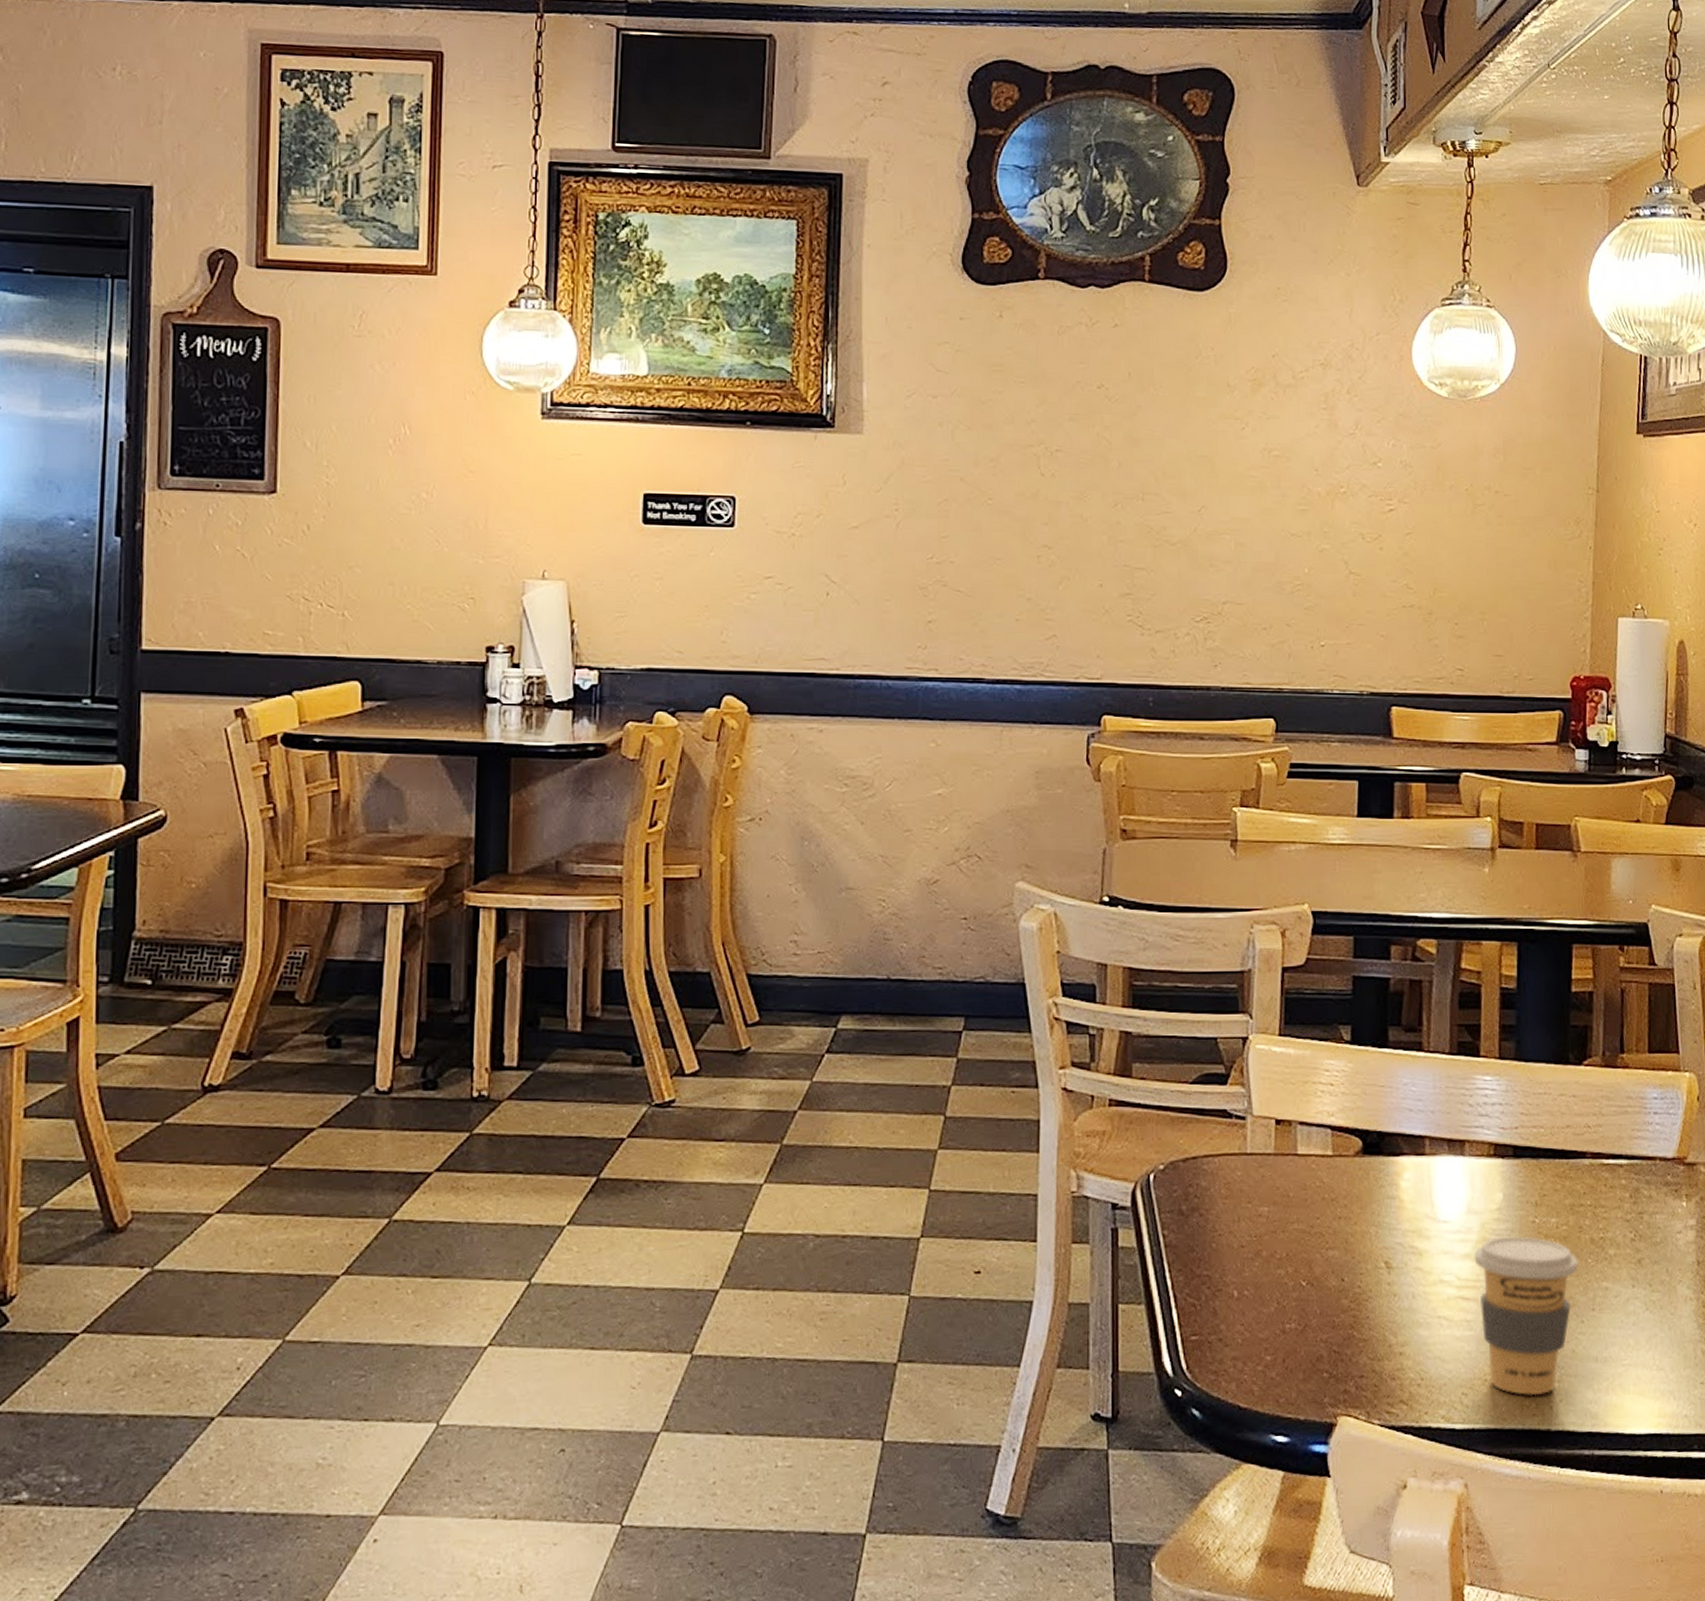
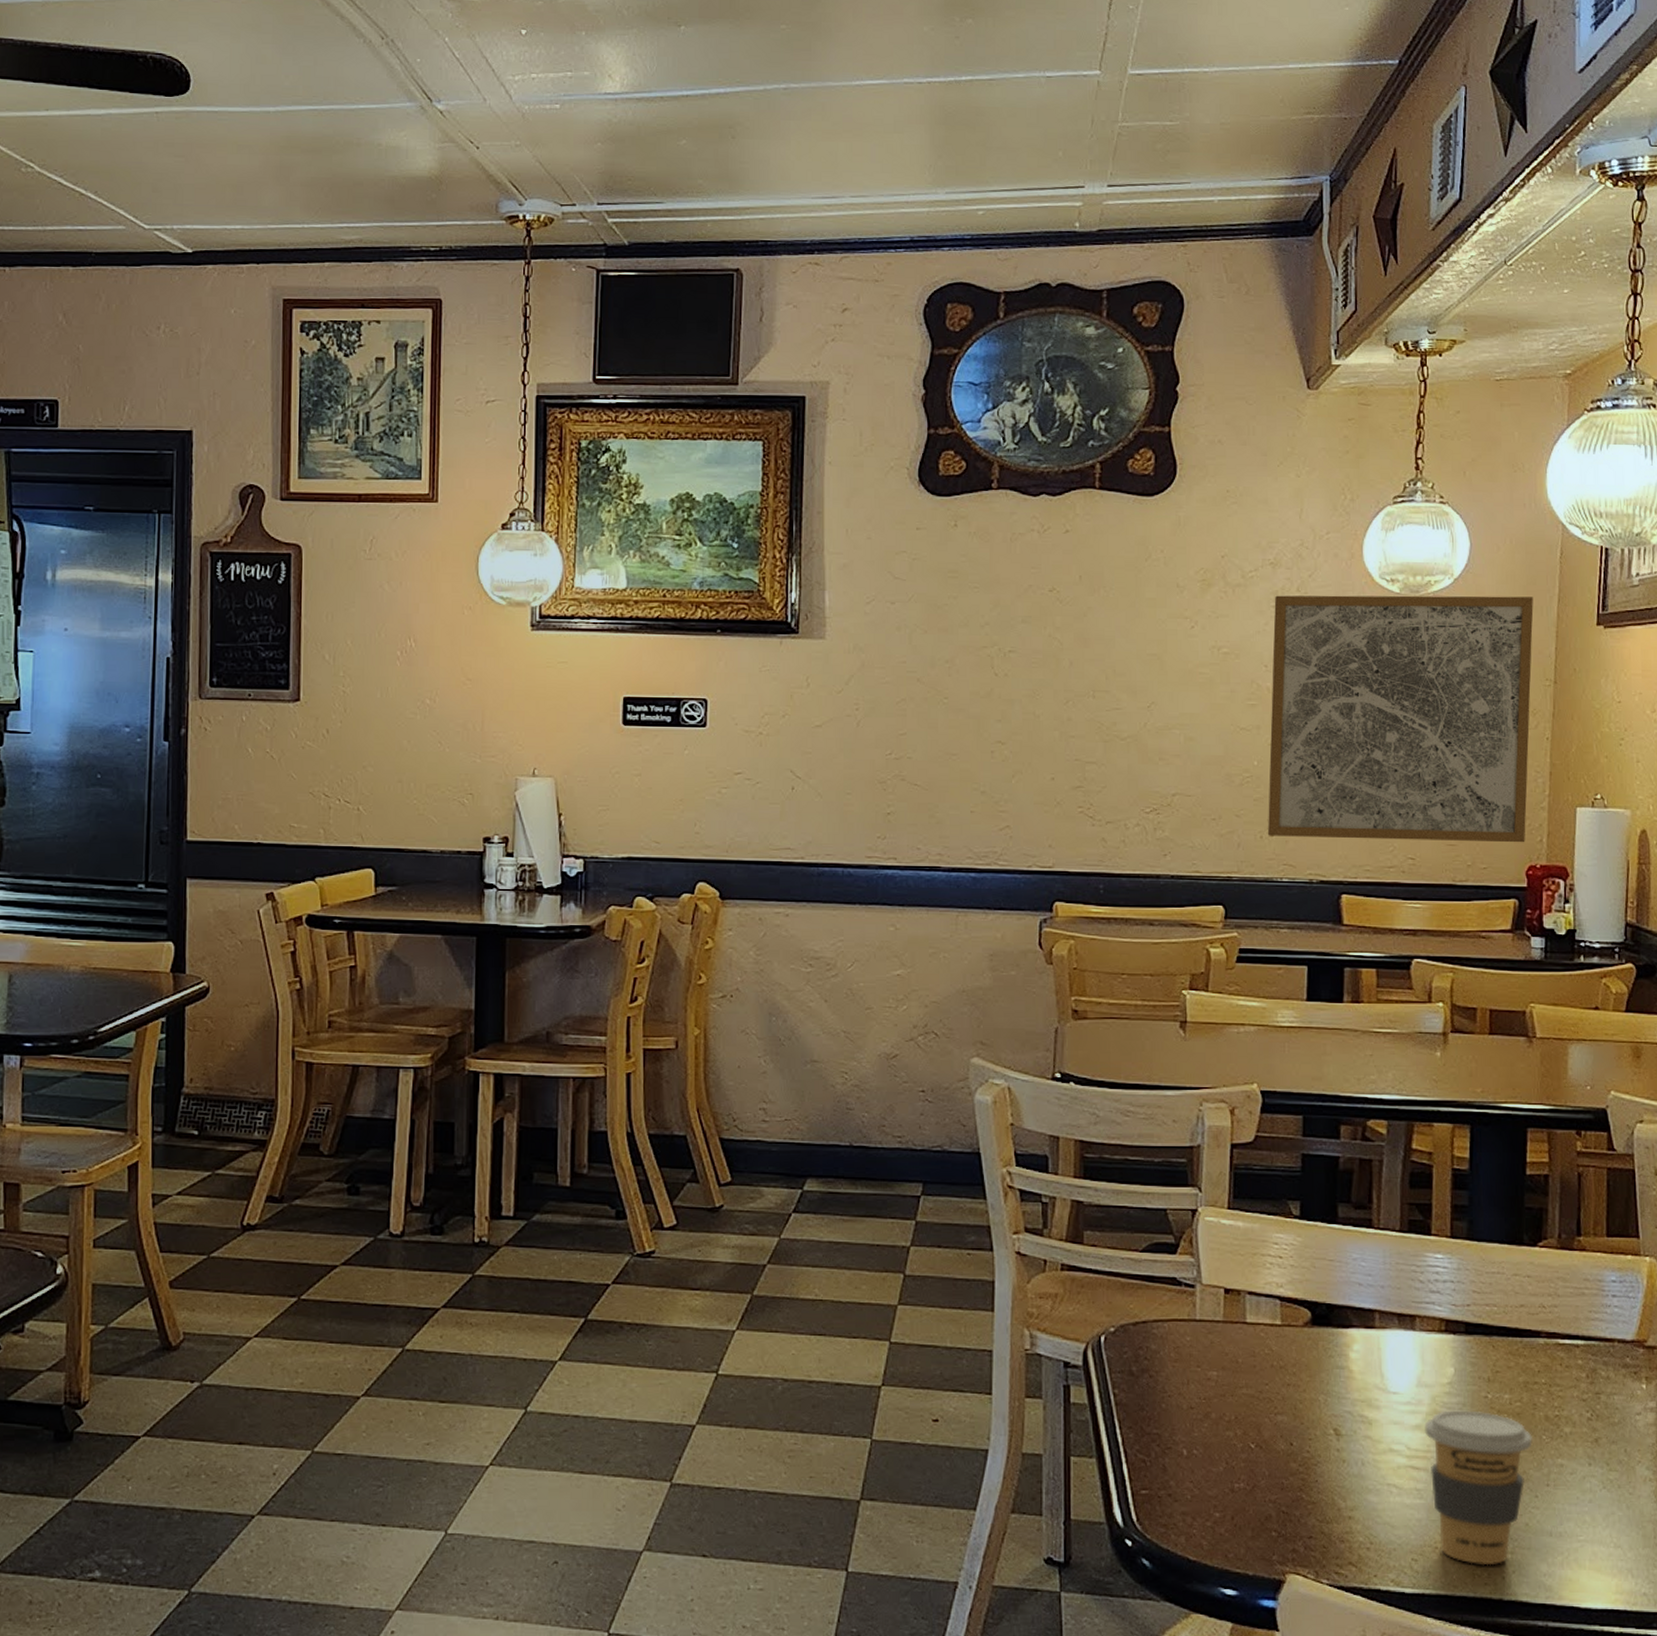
wall art: none [1318,397,1577,654] -> present [1267,595,1534,843]

